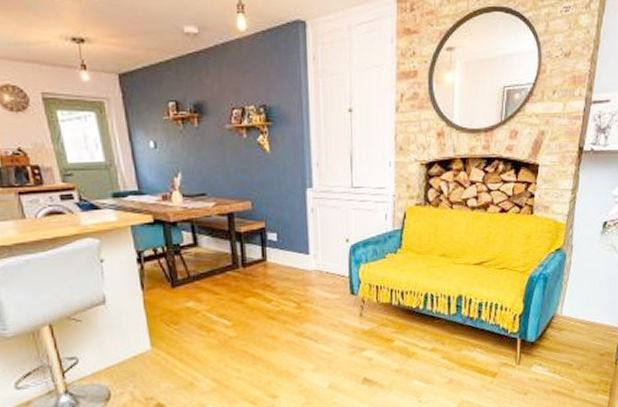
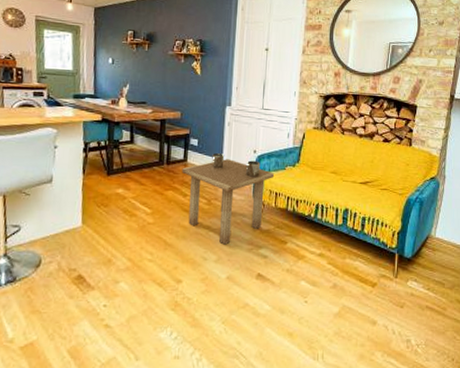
side table: none [261,247,372,351] -> present [181,153,274,245]

